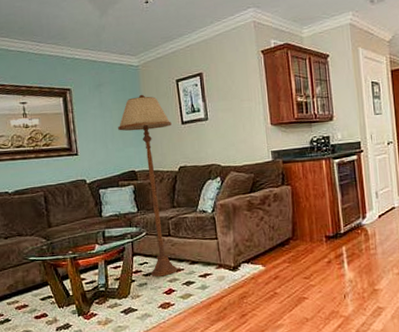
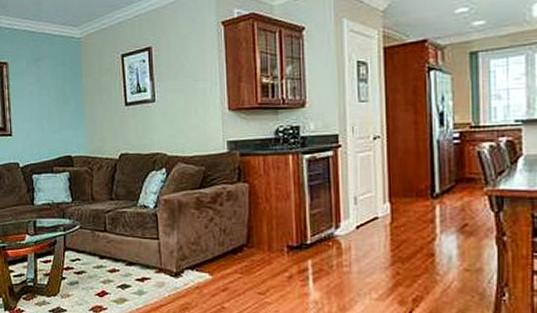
floor lamp: present [118,94,178,277] -> none [55,70,114,276]

